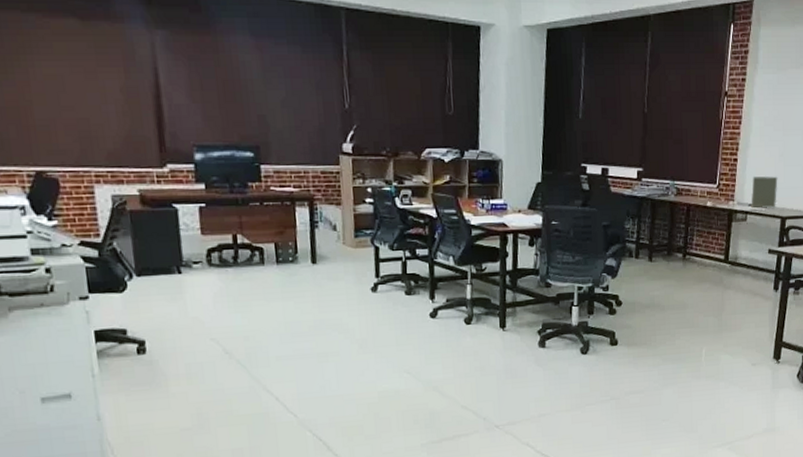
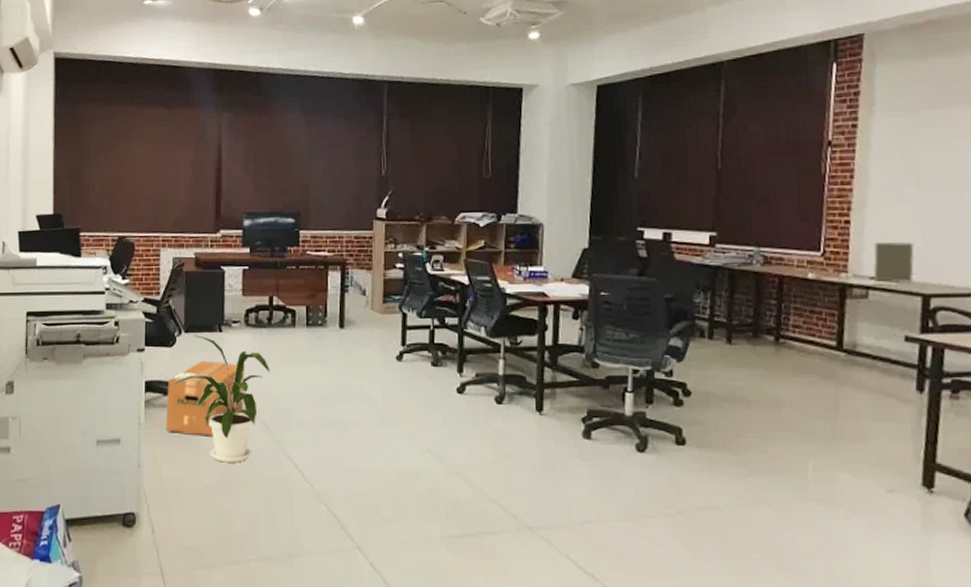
box: none [123,304,214,382] -> present [165,360,245,436]
house plant: none [125,278,240,405] -> present [169,335,270,463]

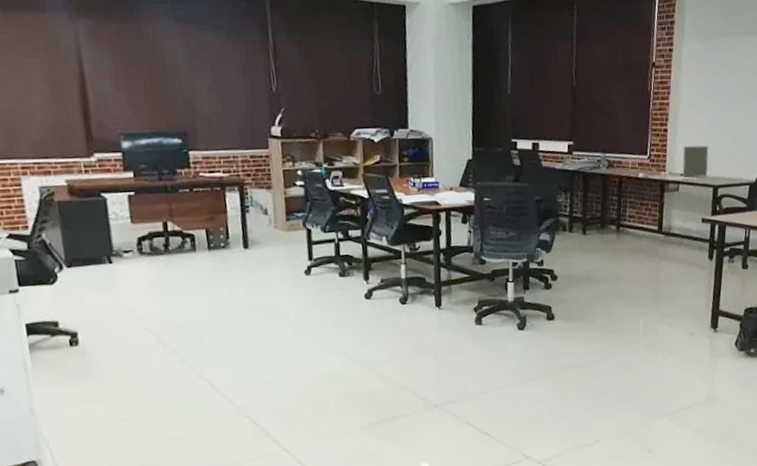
box: present [165,360,245,436] -> none [54,294,148,373]
house plant: present [169,335,270,463] -> none [56,269,173,395]

